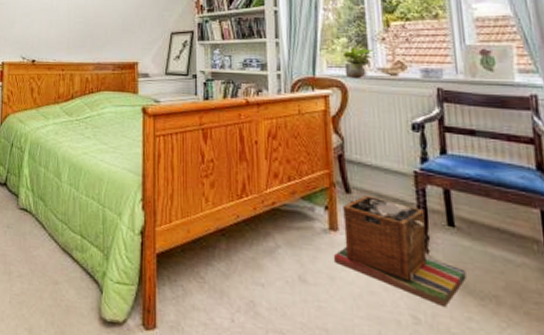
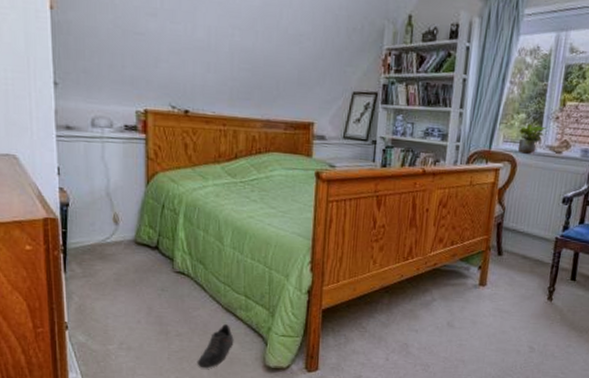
athletic shoe: none [35,265,70,317] -> present [197,323,234,369]
laundry basket: present [333,194,466,306] -> none [478,256,575,338]

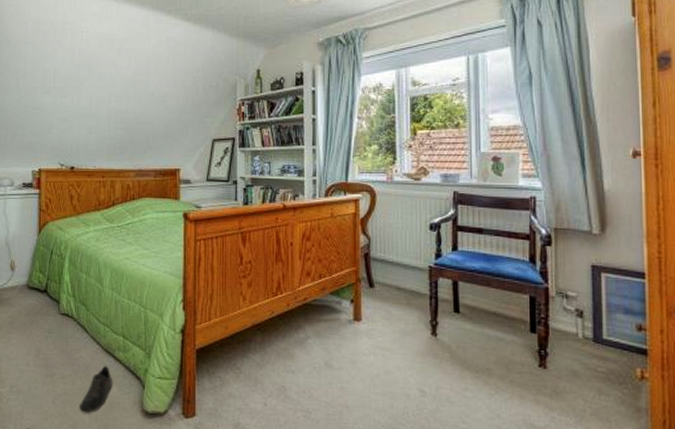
potted plant: present [517,123,546,155] -> none [373,154,400,184]

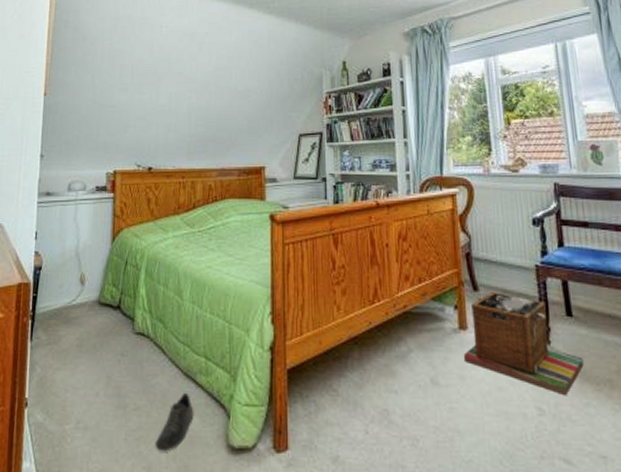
laundry basket: none [356,288,466,380] -> present [463,291,584,395]

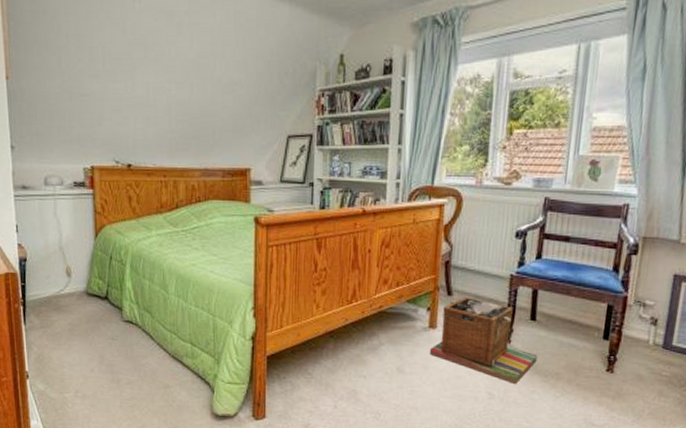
athletic shoe: present [154,392,194,452] -> none [147,371,182,416]

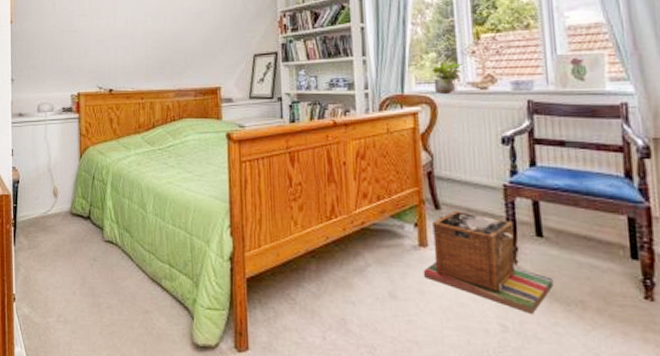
potted plant: none [462,155,492,189] -> present [431,61,463,95]

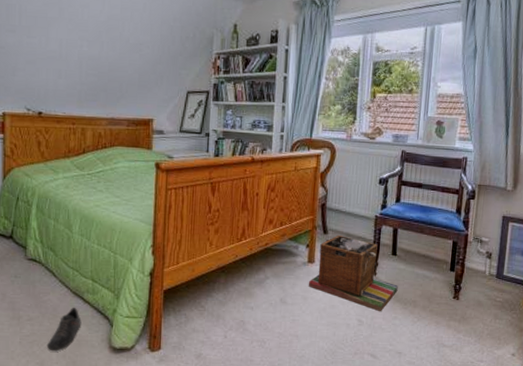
athletic shoe: none [126,294,161,345] -> present [46,307,82,352]
potted plant: present [431,61,463,95] -> none [335,114,360,142]

